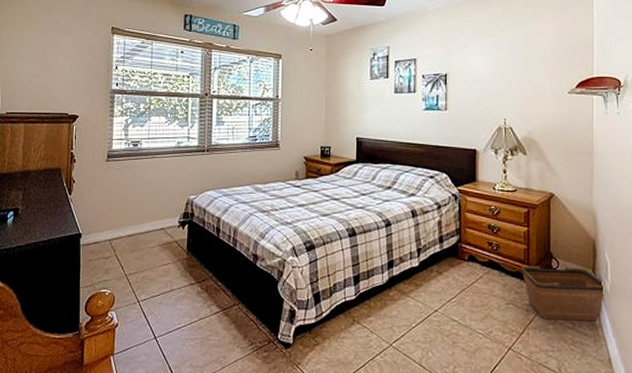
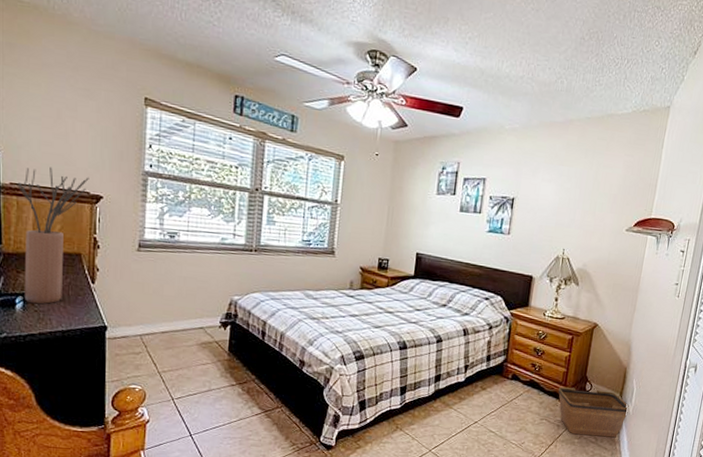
vase: none [11,95,68,218] -> present [17,166,89,305]

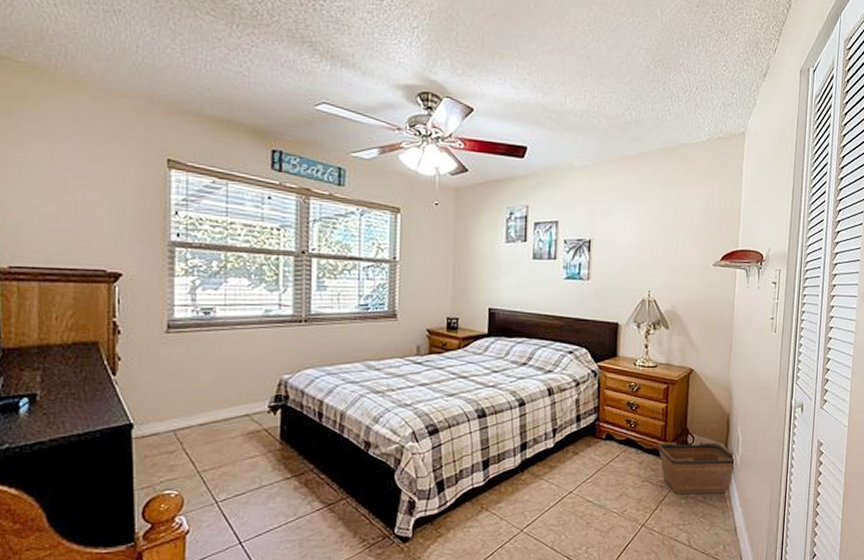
vase: present [17,166,89,305] -> none [17,244,105,406]

